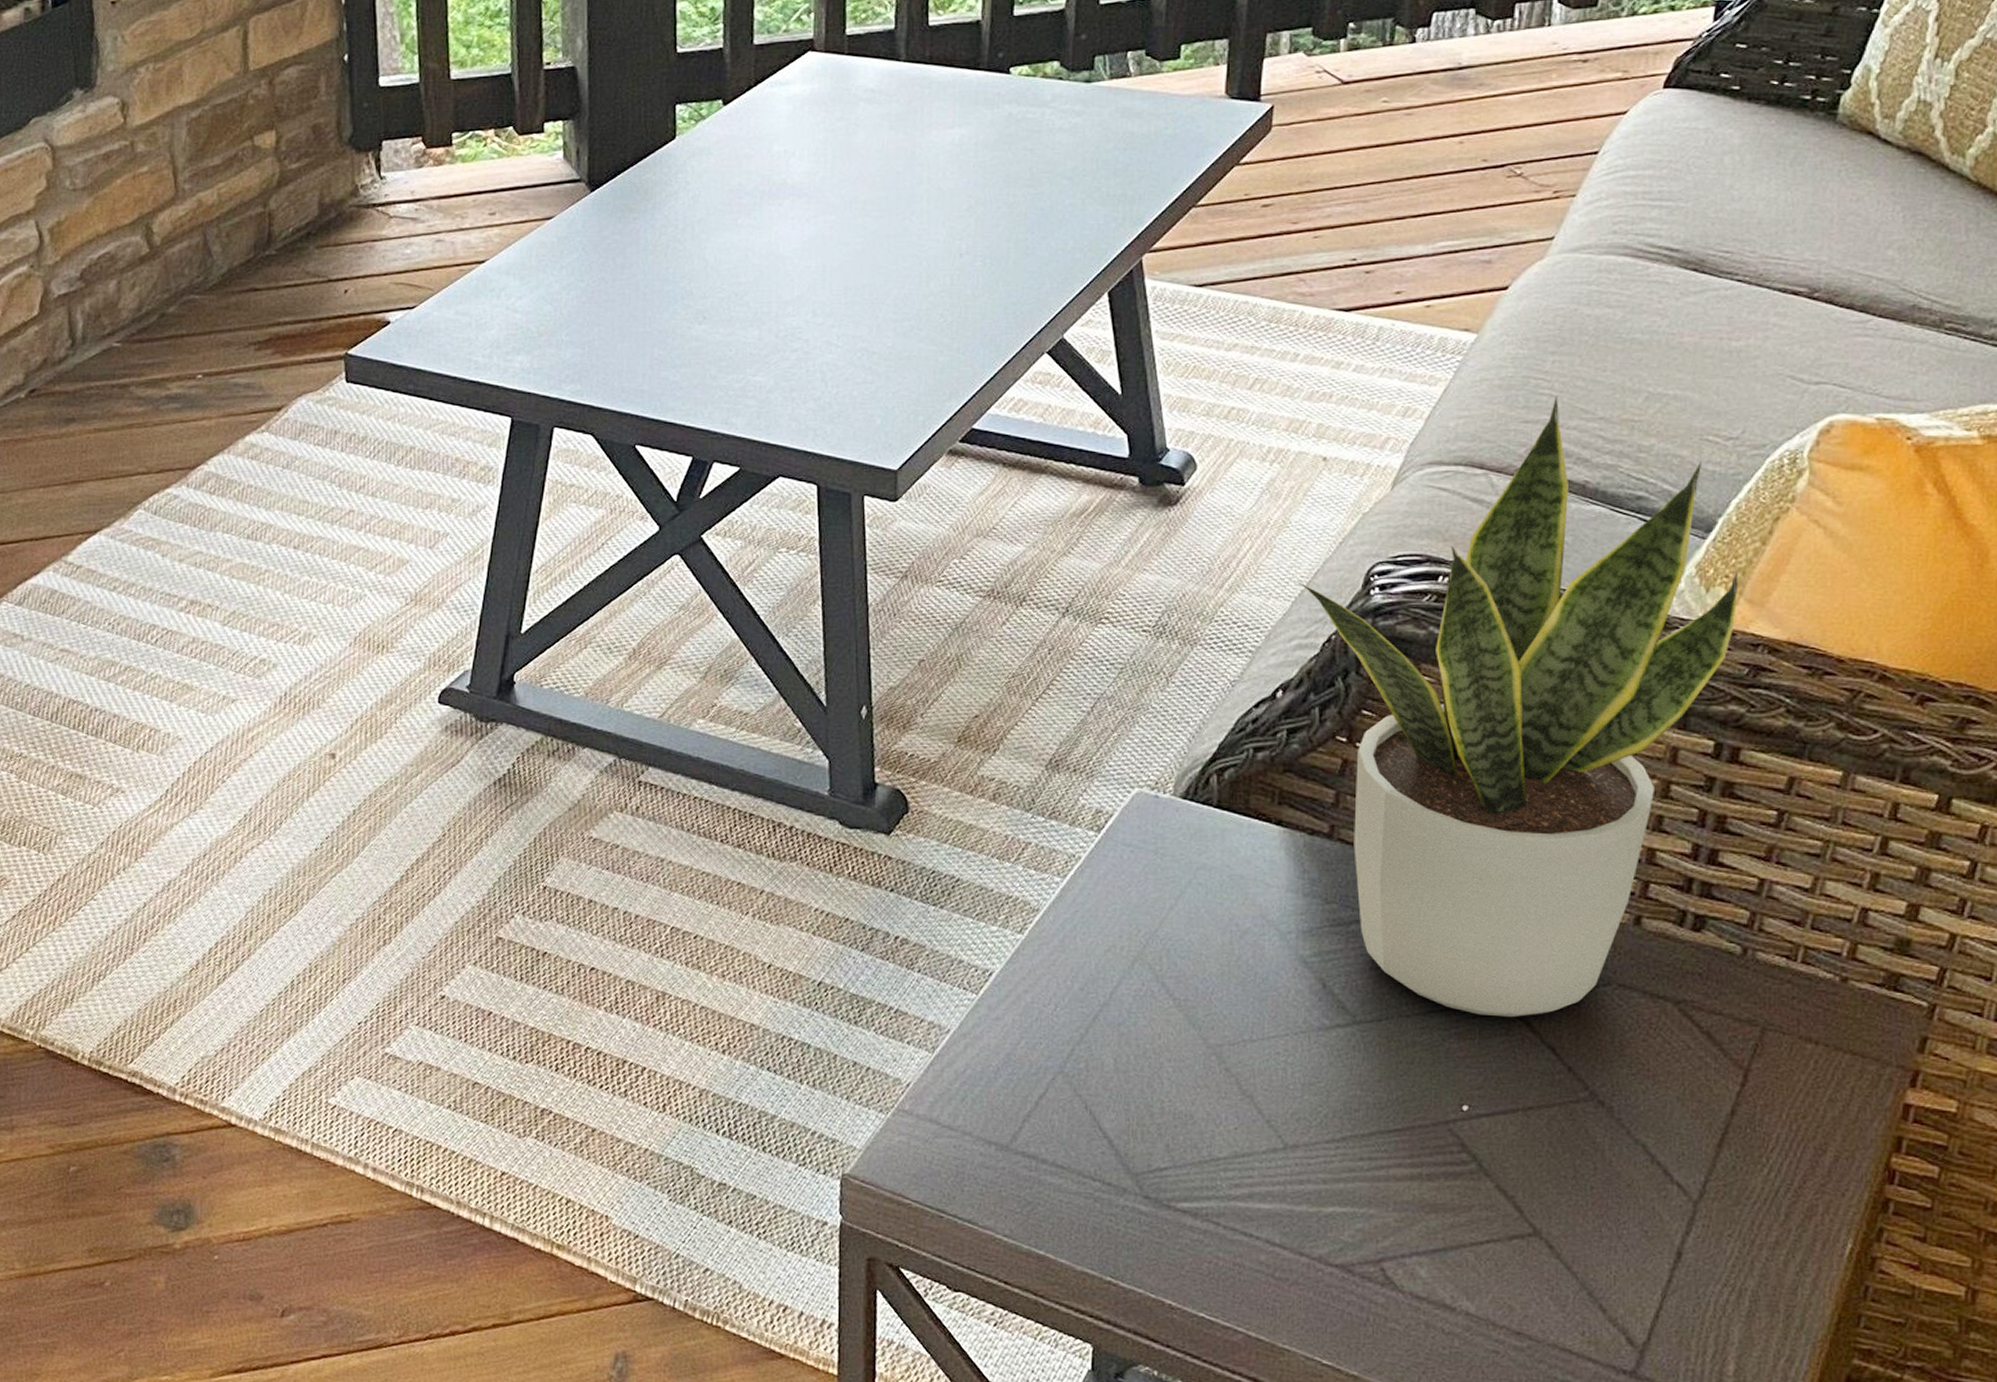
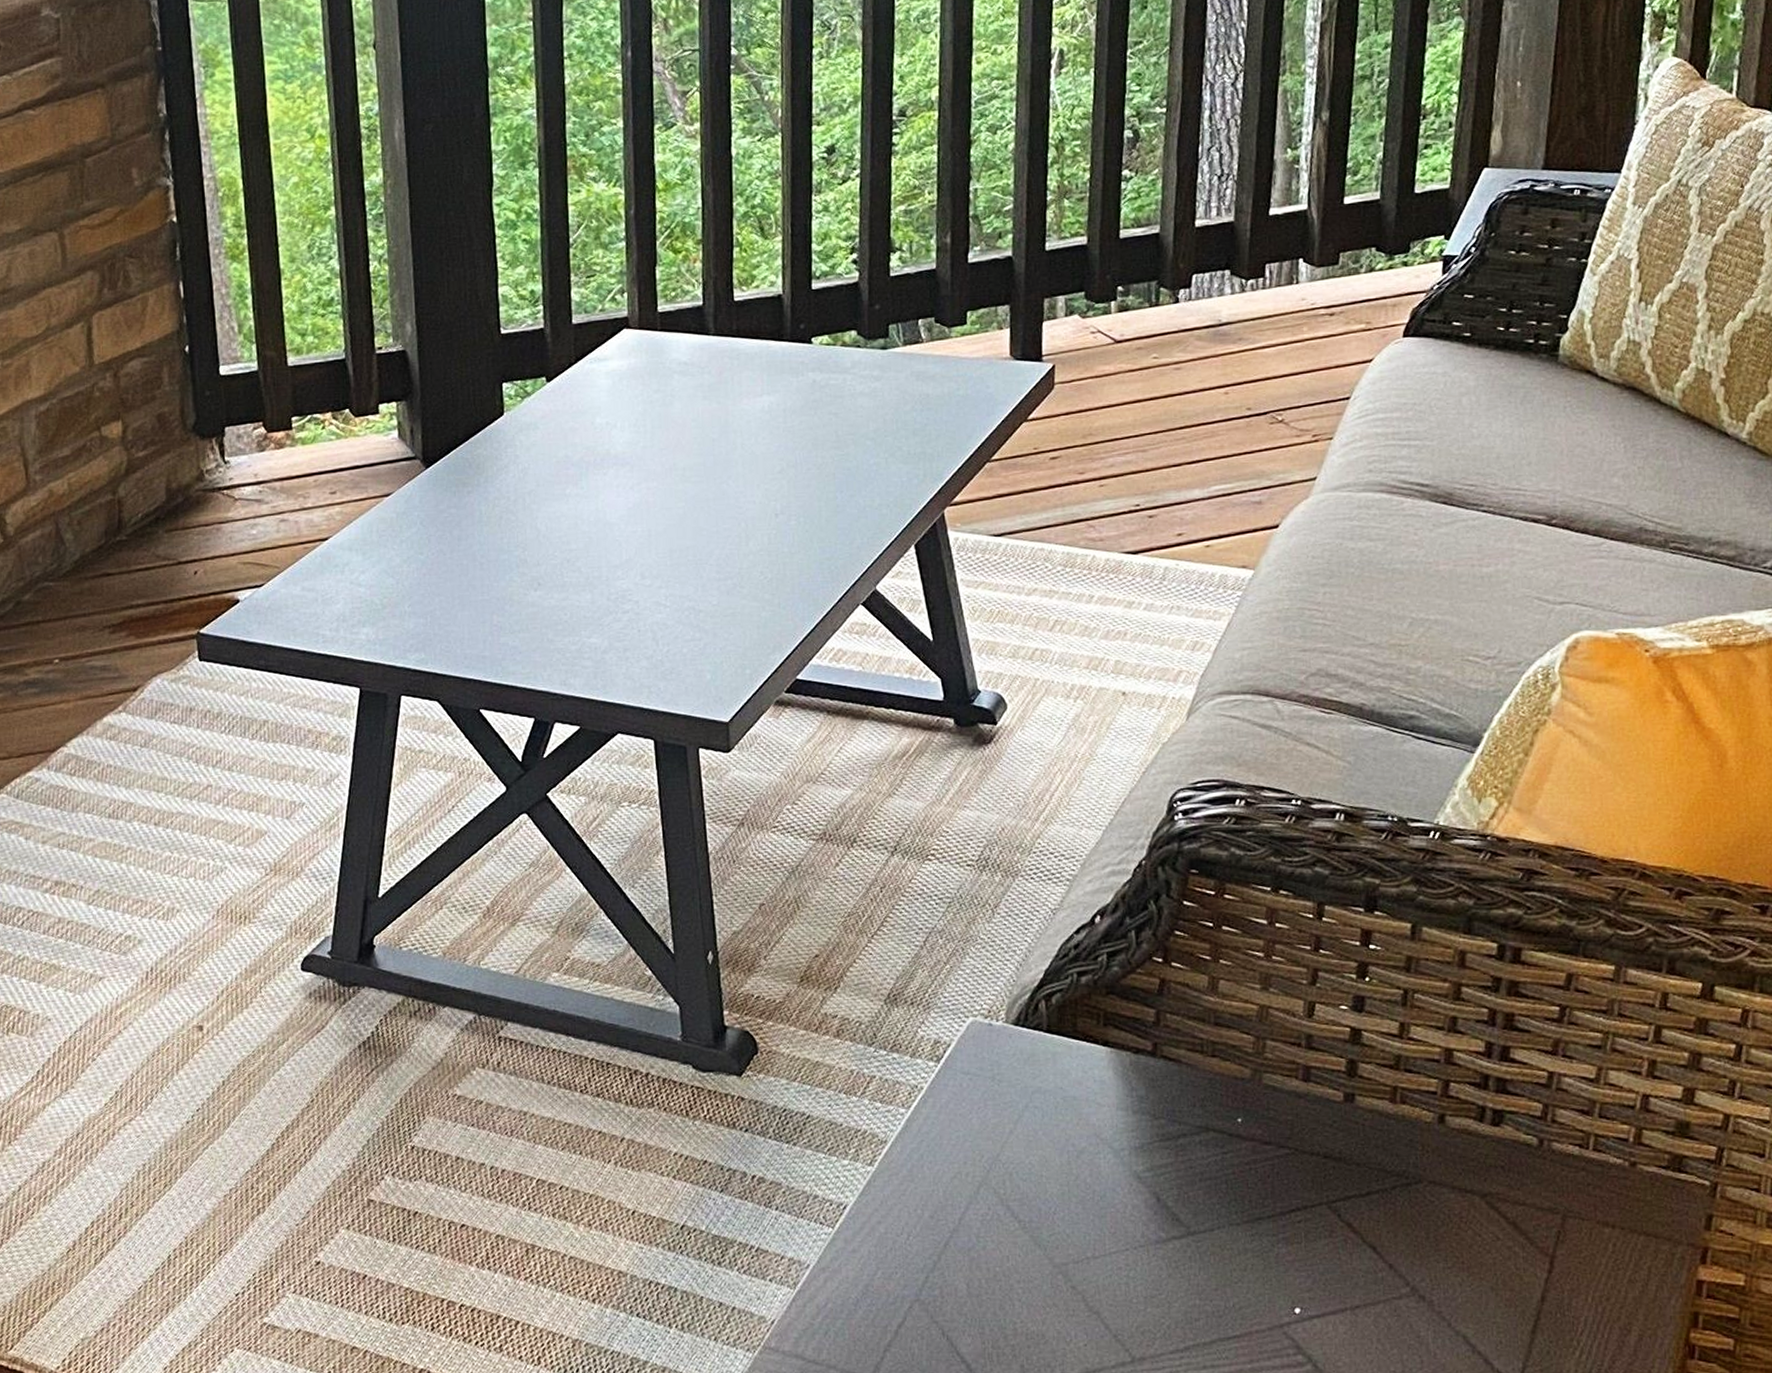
potted plant: present [1292,395,1737,1017] -> none [1101,624,1507,1219]

